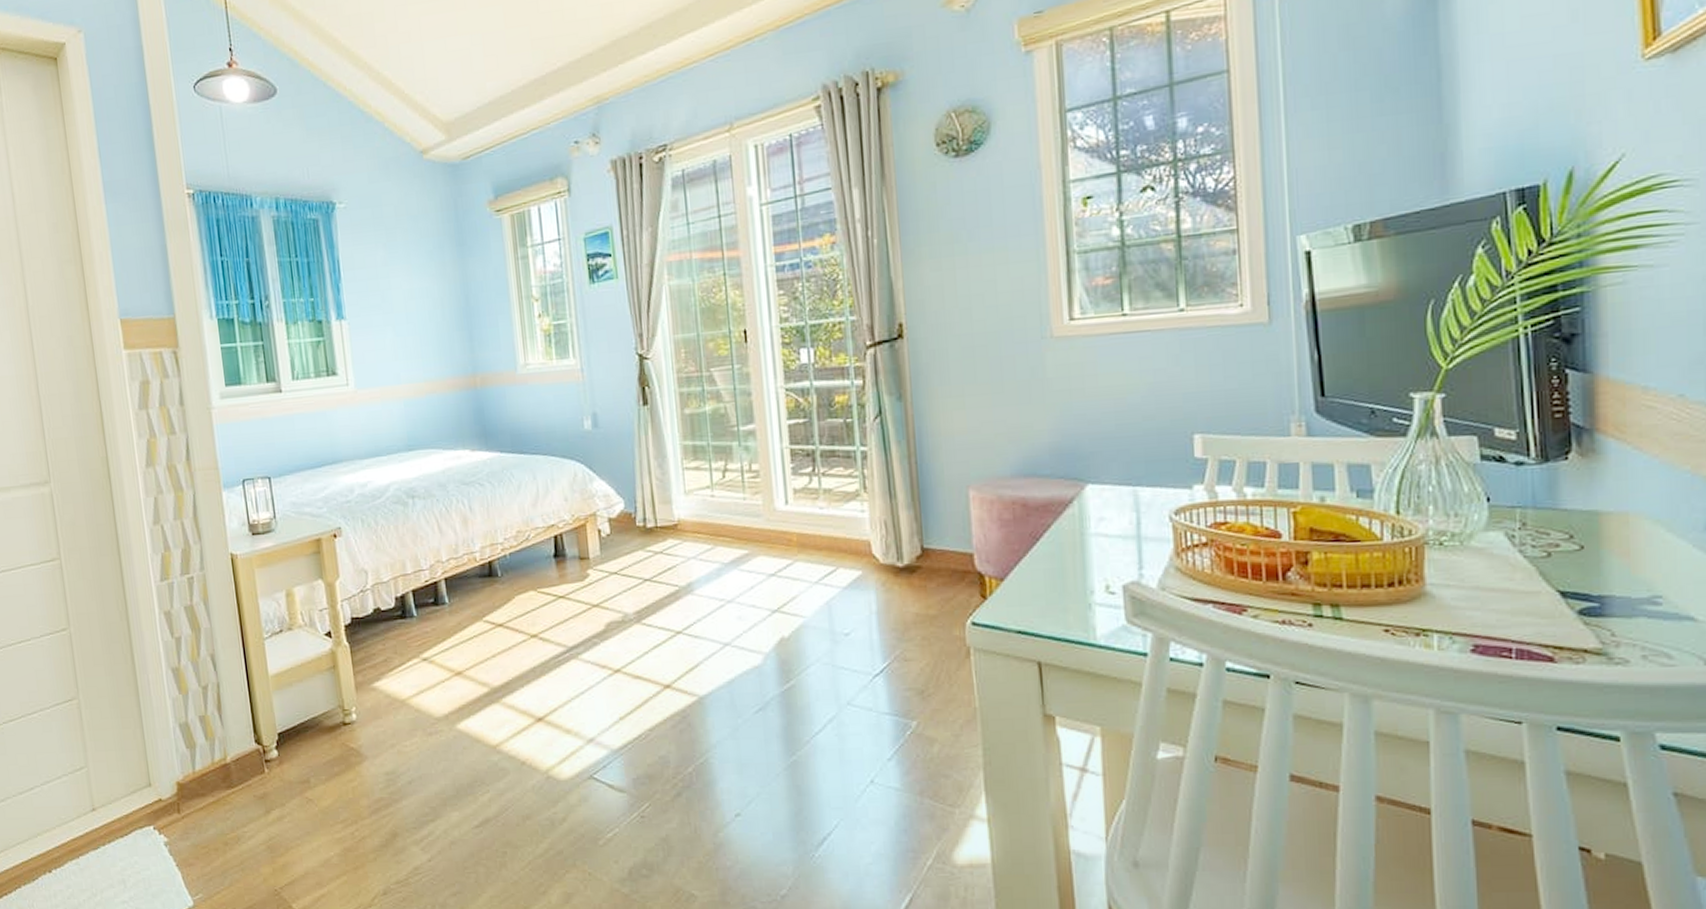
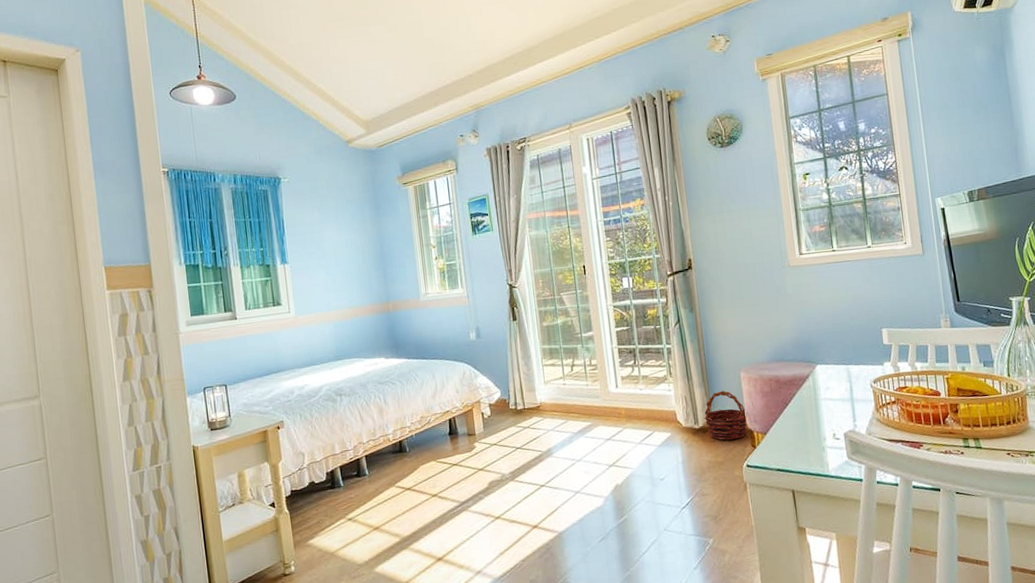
basket: none [912,515,976,586] -> present [704,390,748,440]

